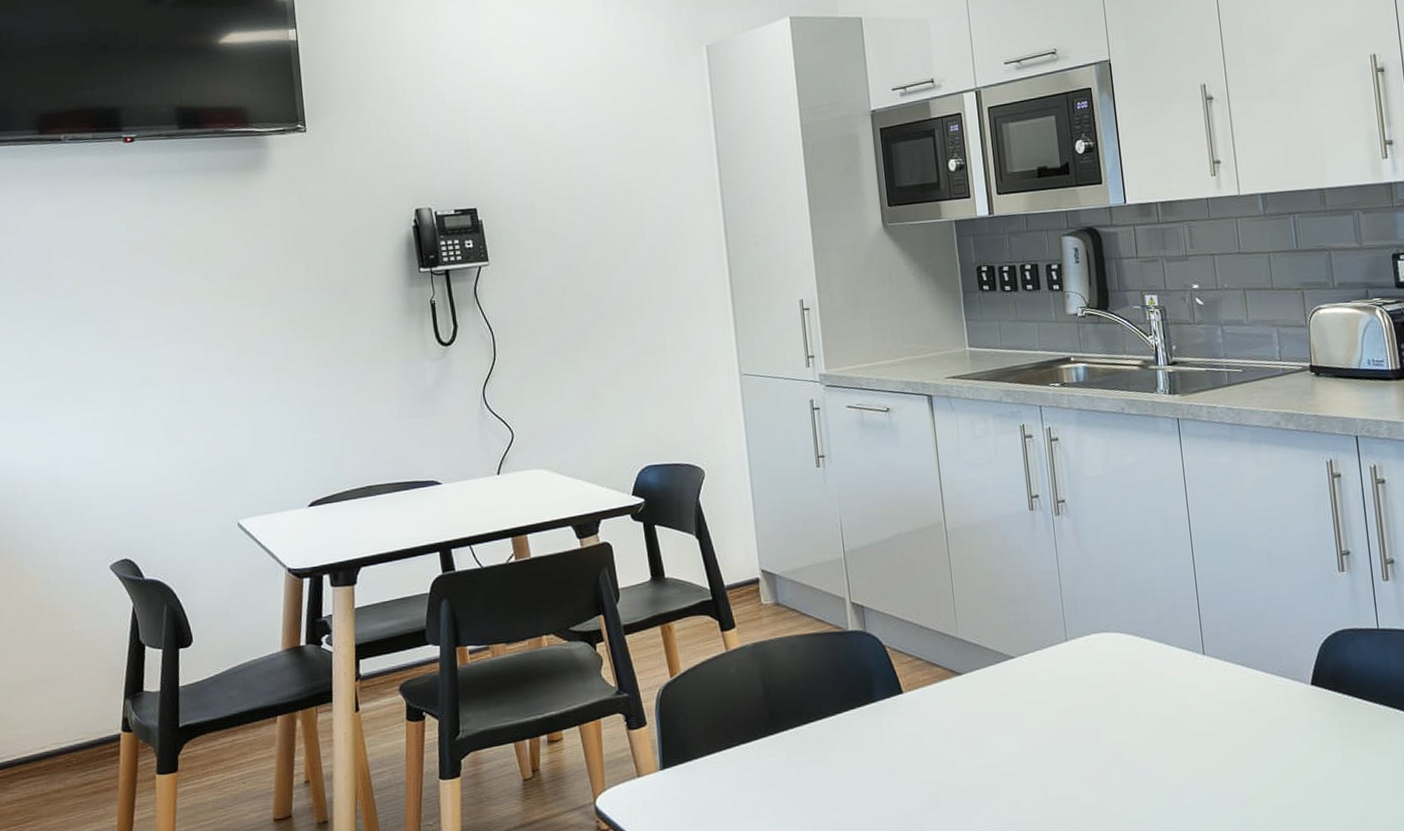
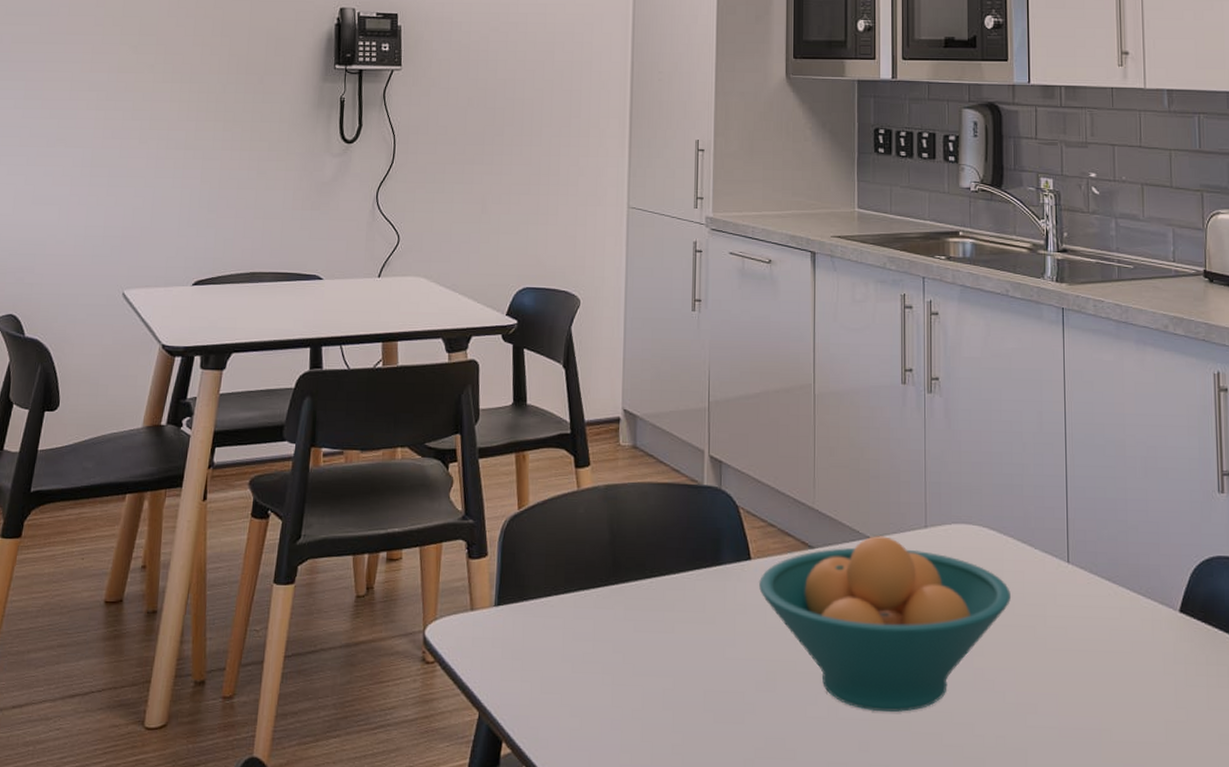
fruit bowl: none [912,654,1153,815] -> present [758,536,1011,713]

